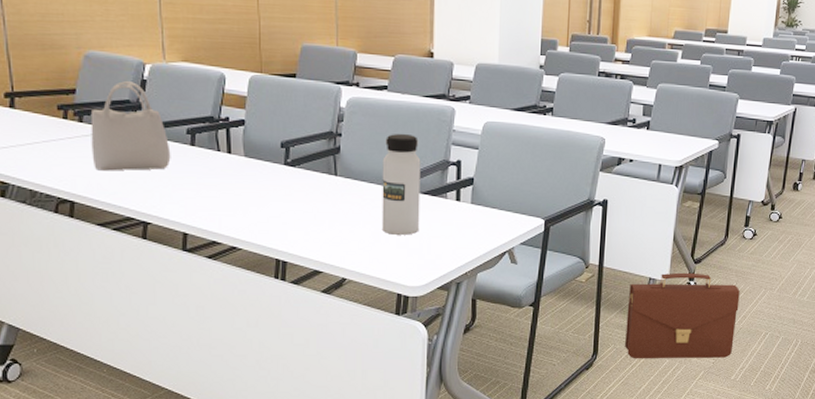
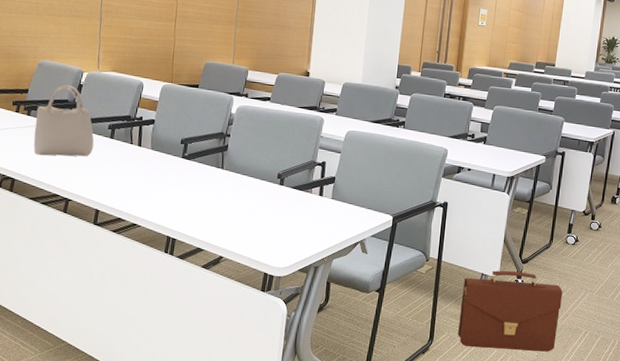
water bottle: present [381,134,421,235] -> none [256,137,293,223]

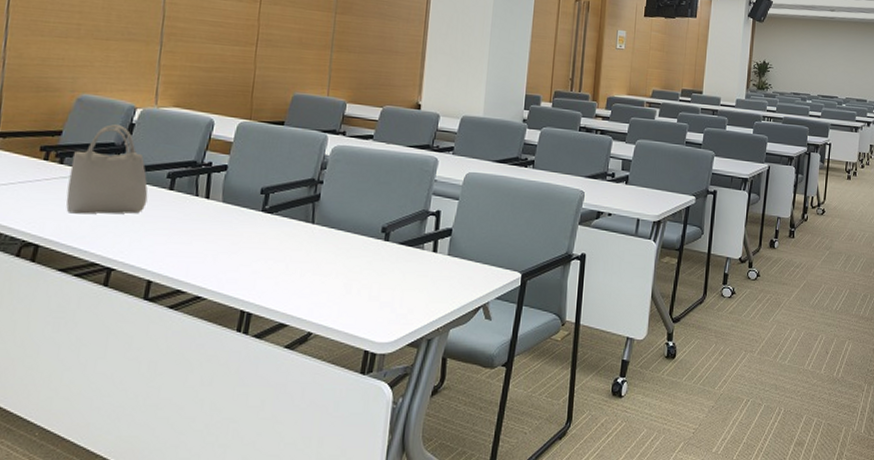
briefcase: present [458,270,563,352] -> none [601,332,720,427]

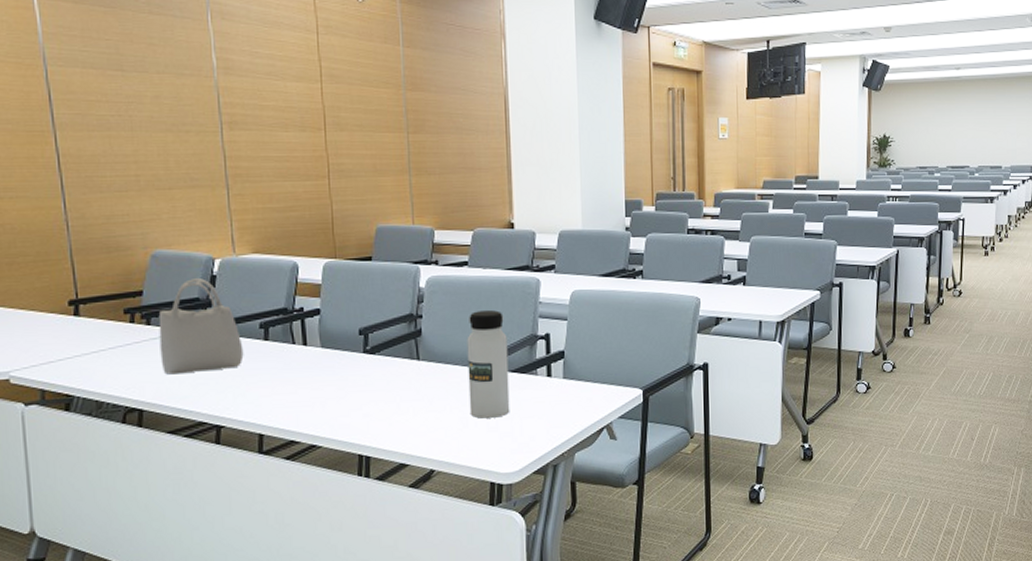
water bottle: none [354,182,401,287] -> present [467,310,510,419]

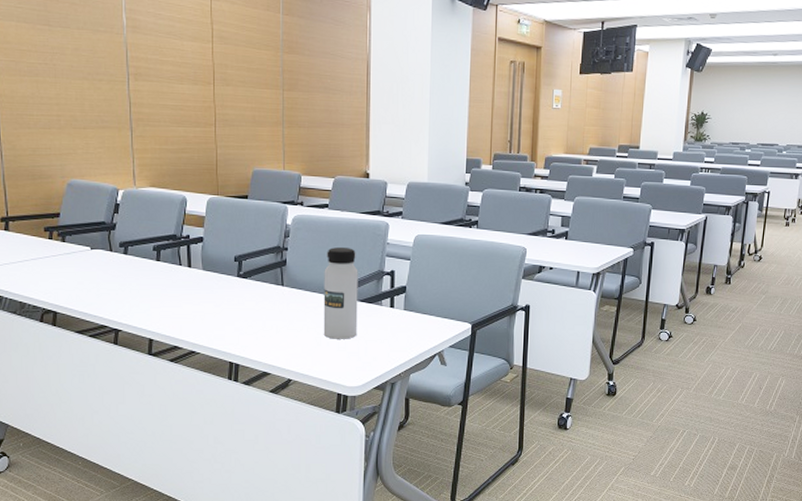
handbag: present [158,278,244,375] -> none [72,205,139,284]

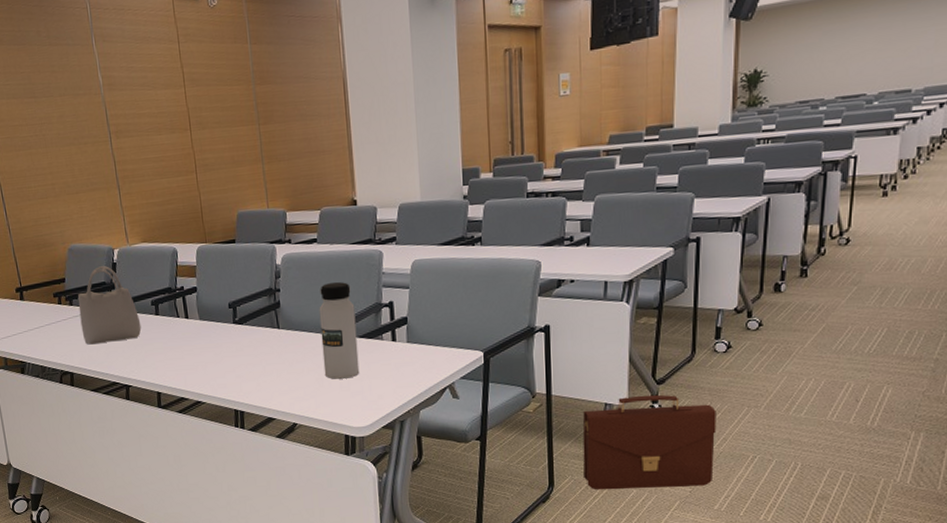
handbag: none [72,205,139,284] -> present [78,266,142,345]
briefcase: none [548,373,658,454] -> present [582,394,716,489]

